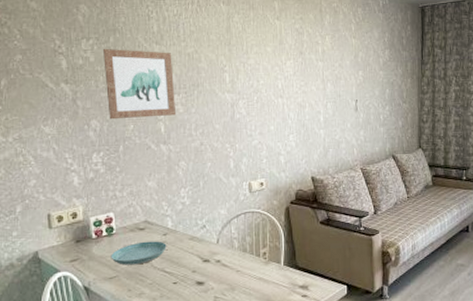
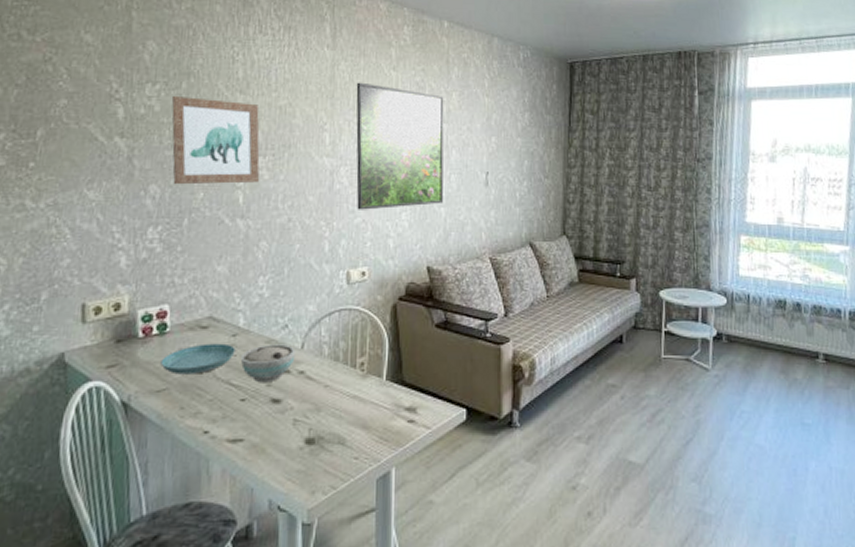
bowl: none [170,240,213,270] -> present [240,344,296,383]
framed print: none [248,31,322,134] -> present [356,82,444,210]

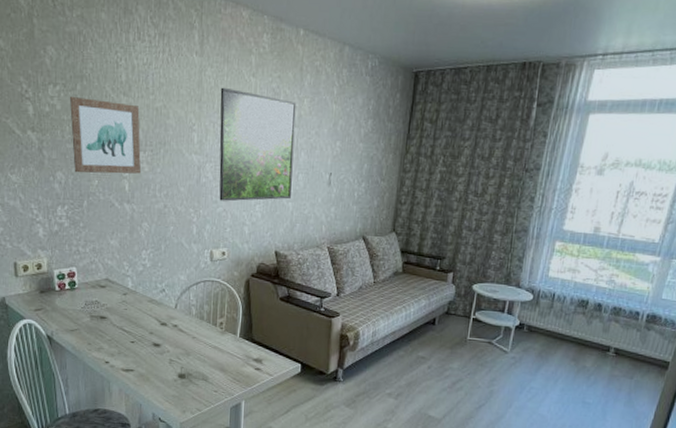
saucer: present [160,343,235,375] -> none [72,299,126,321]
bowl: present [240,344,296,383] -> none [130,303,171,332]

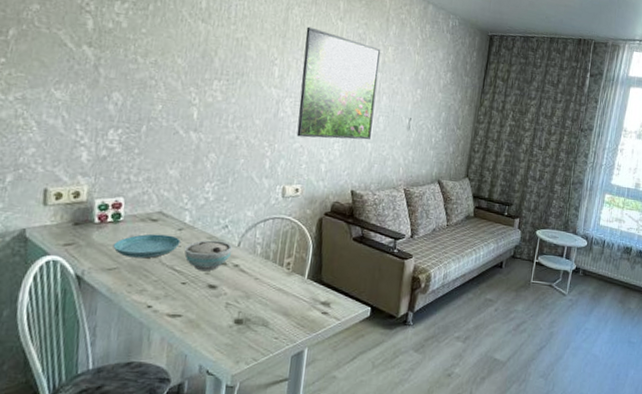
wall art: present [70,96,141,174] -> none [134,15,218,103]
saucer: none [72,299,126,321] -> present [113,234,181,258]
bowl: none [130,303,171,332] -> present [184,240,233,272]

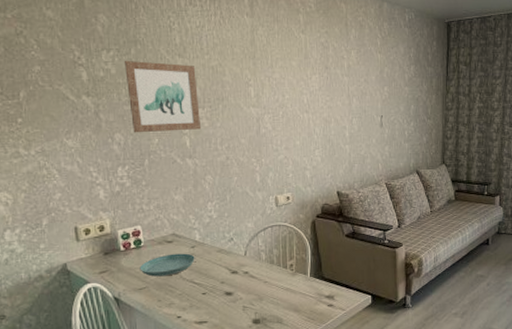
wall art: none [134,15,218,103] -> present [125,60,200,133]
bowl: present [184,240,233,272] -> none [199,252,241,281]
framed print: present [296,26,381,140] -> none [272,44,347,149]

